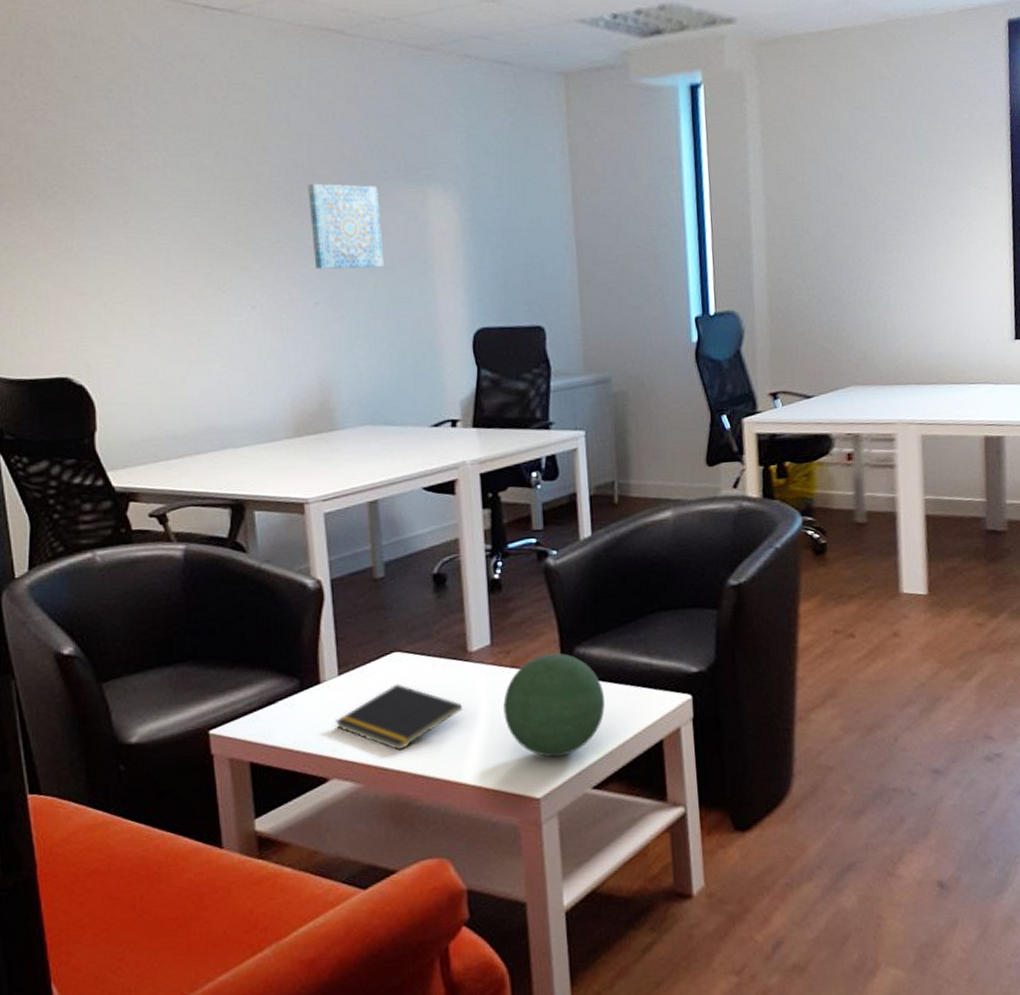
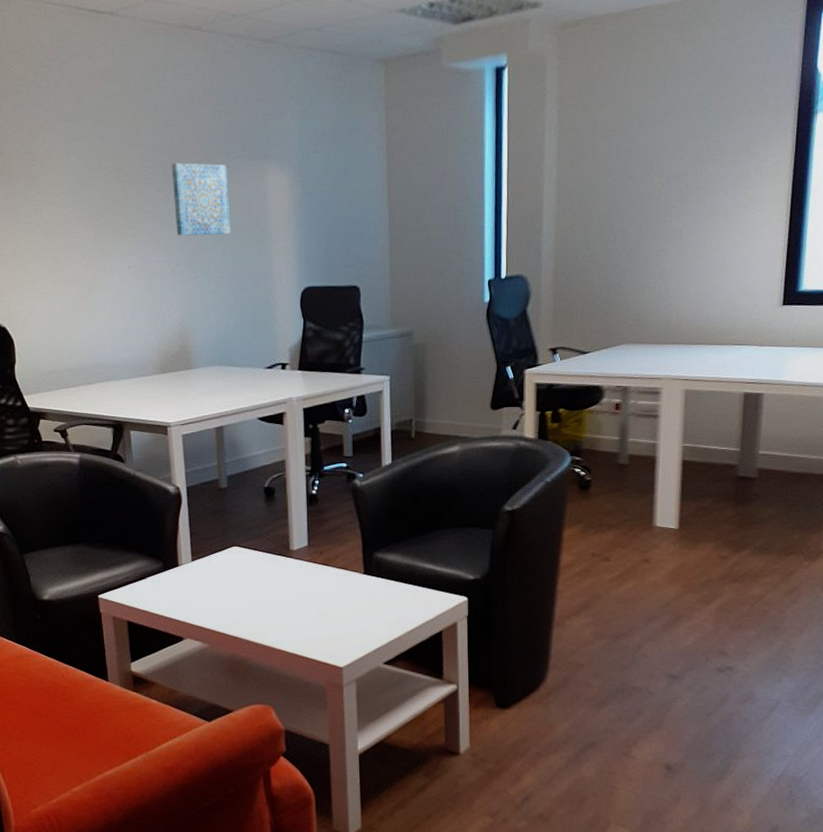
notepad: present [335,683,462,751] -> none [189,571,285,622]
decorative orb: present [503,653,605,758] -> none [316,556,396,637]

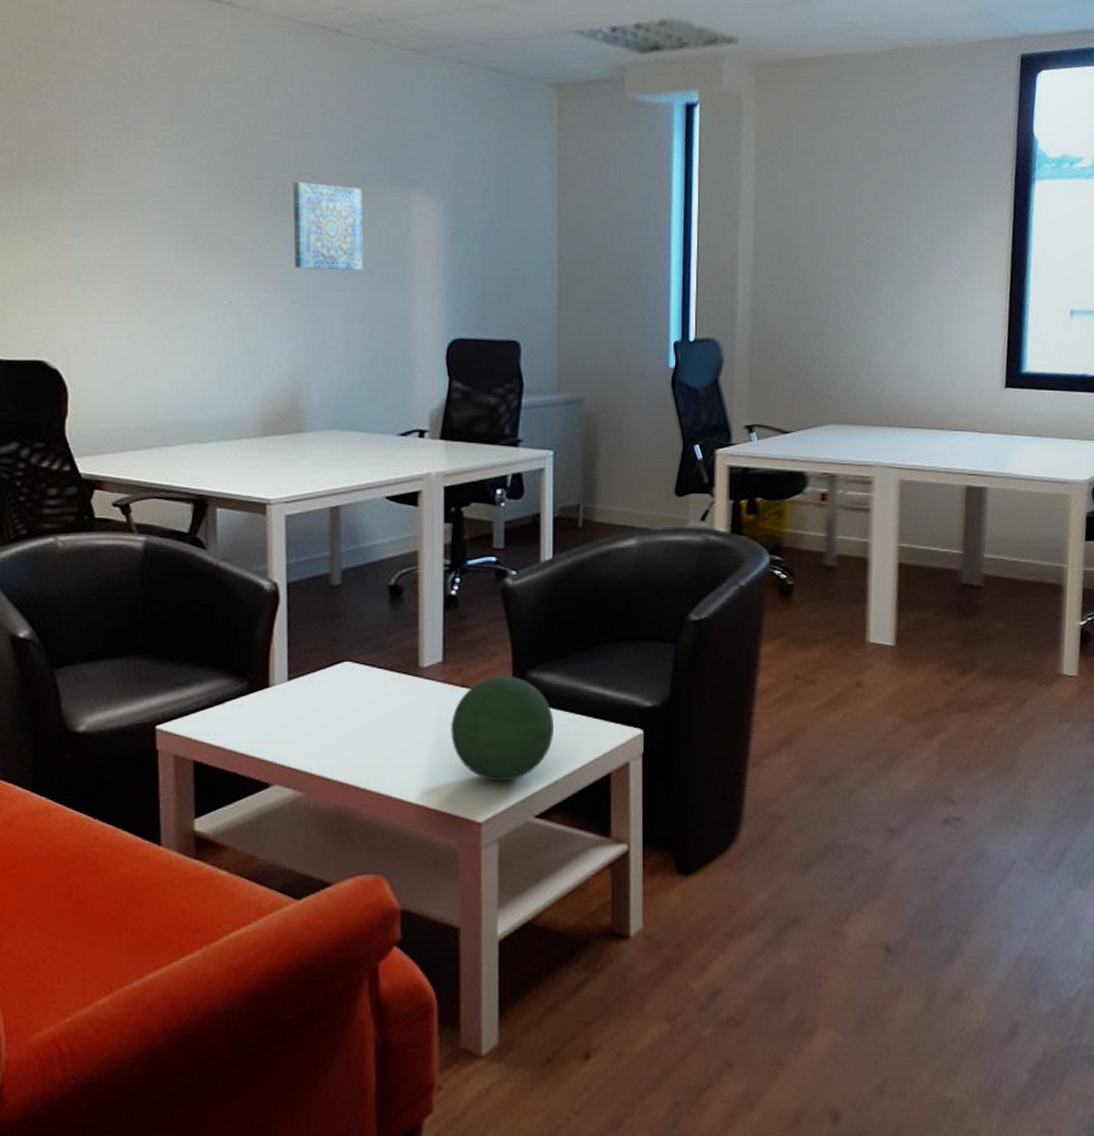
decorative orb: none [316,556,396,637] -> present [451,675,553,782]

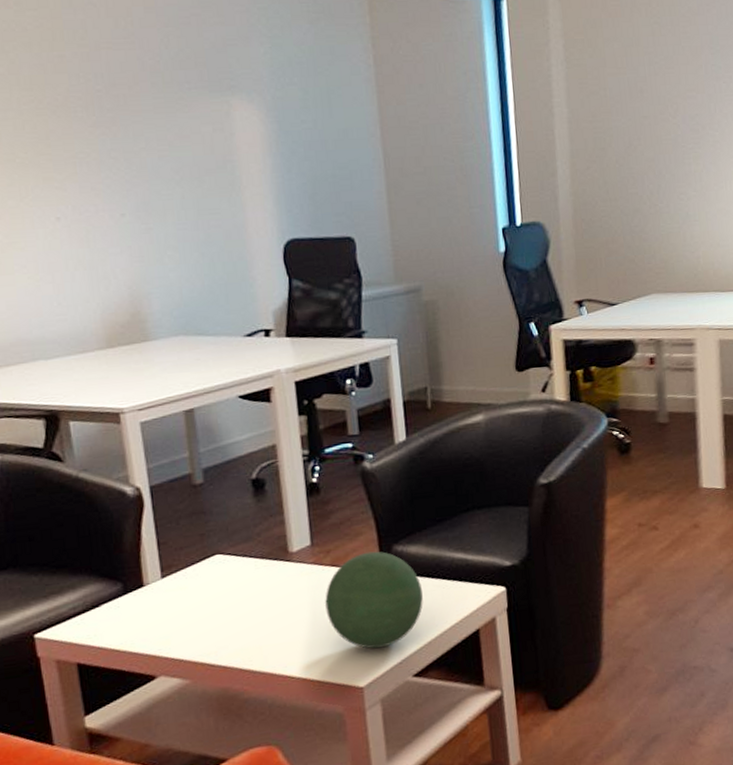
wall art: present [292,181,364,271] -> none [108,93,191,181]

